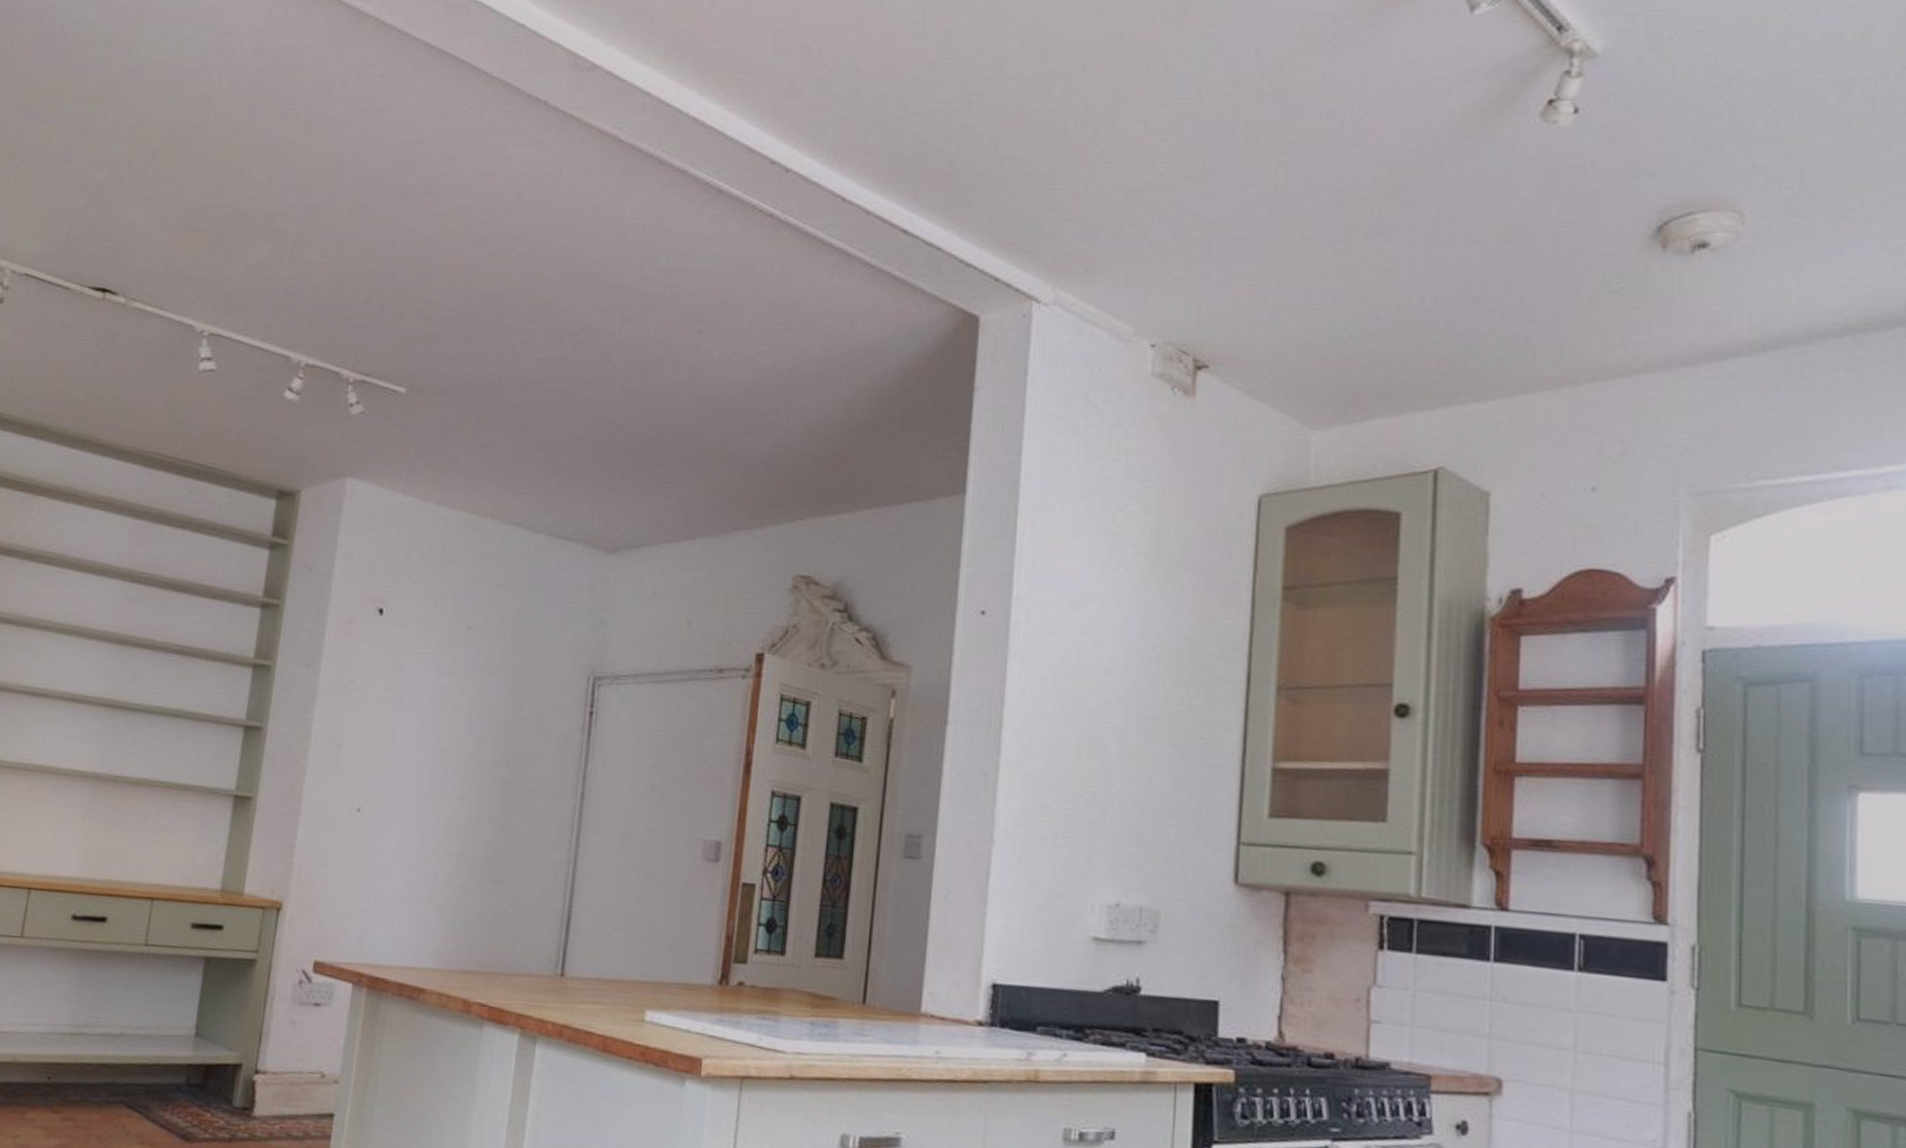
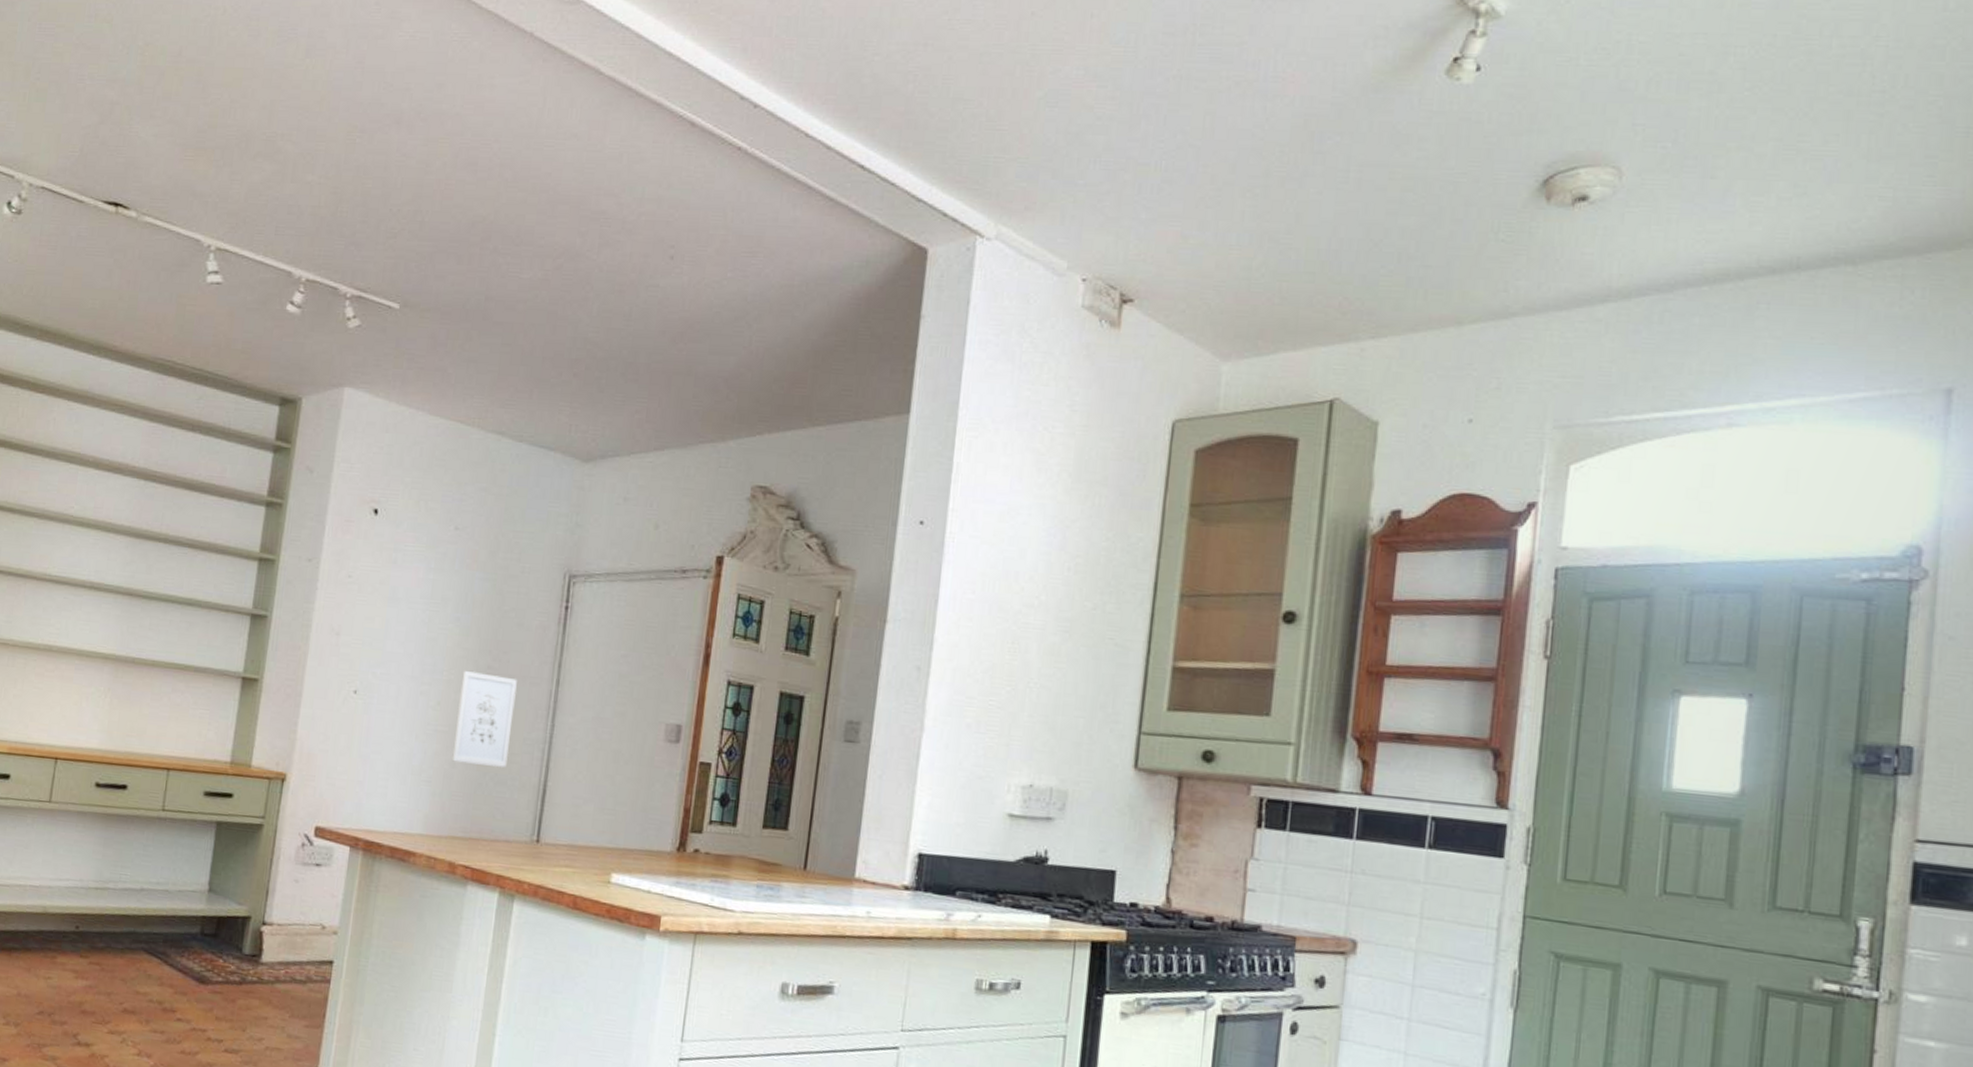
wall art: none [465,784,537,892] -> present [452,670,517,768]

